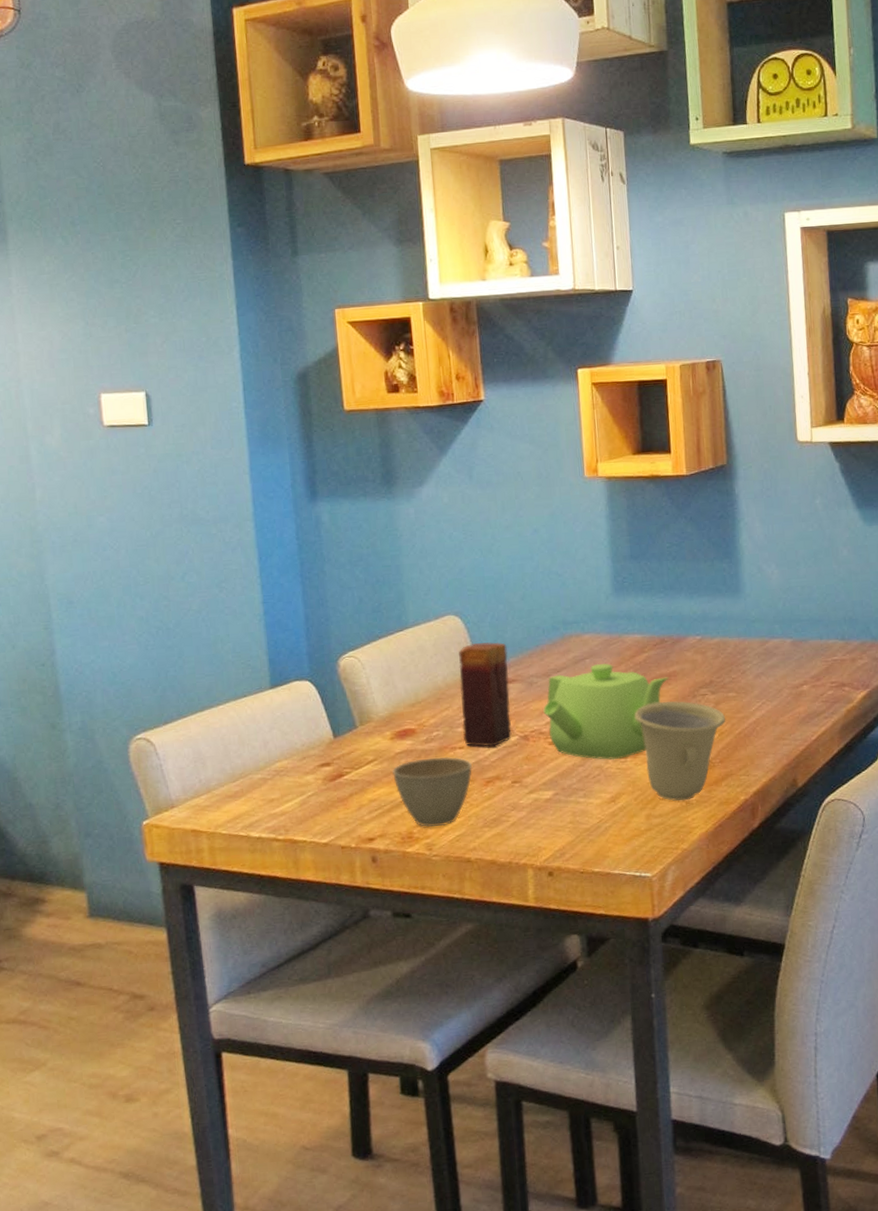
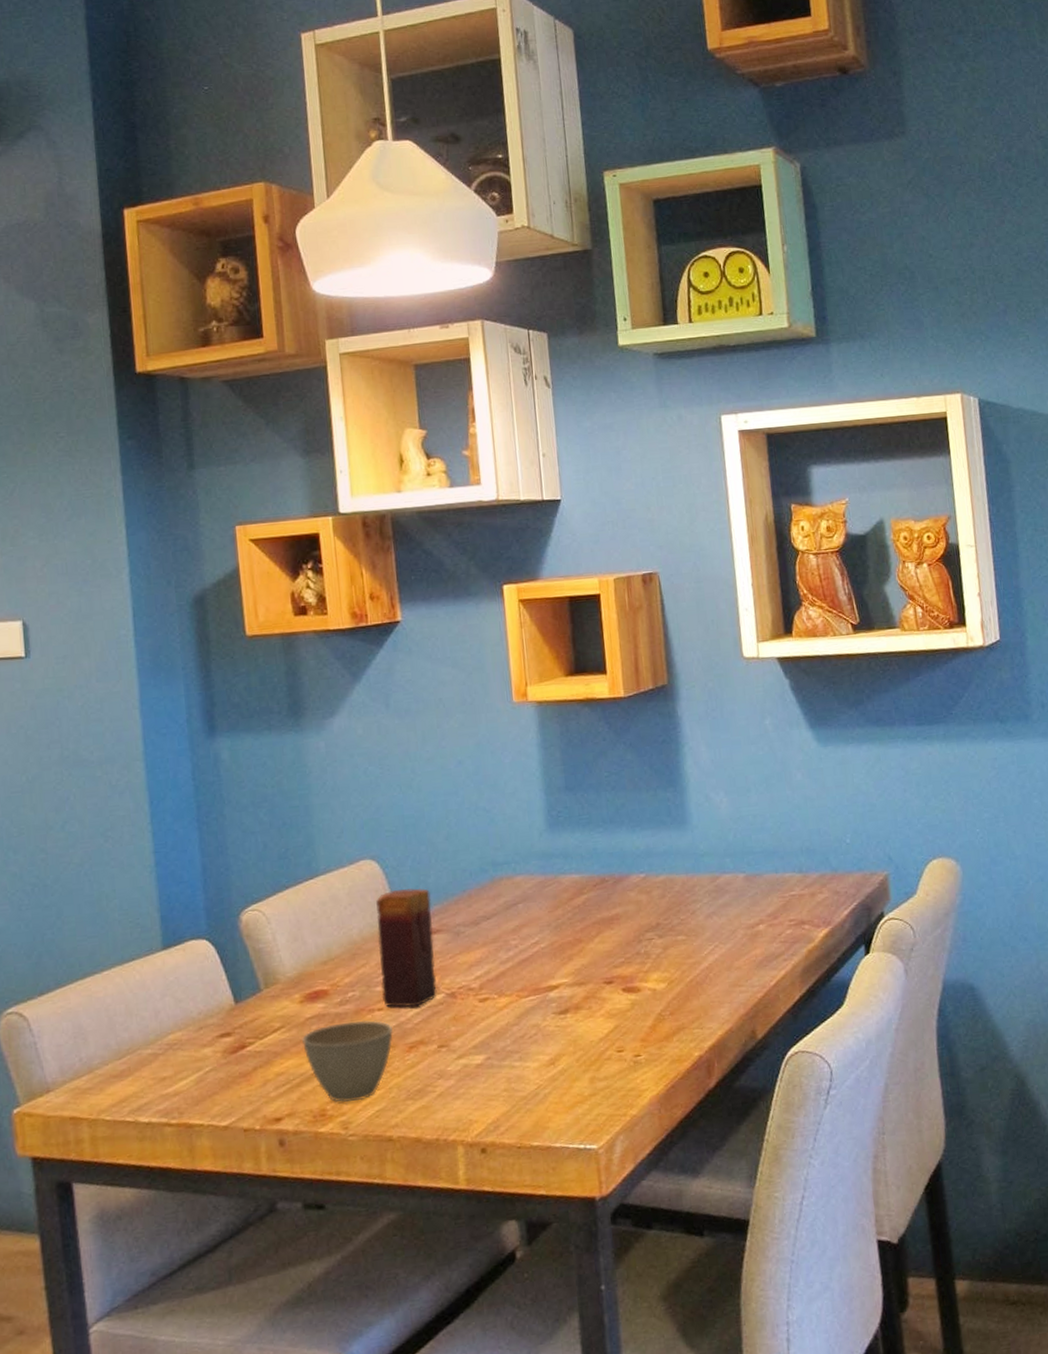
teapot: present [543,663,669,760] -> none [472,907,611,1017]
cup: present [634,701,726,801] -> none [574,947,676,1061]

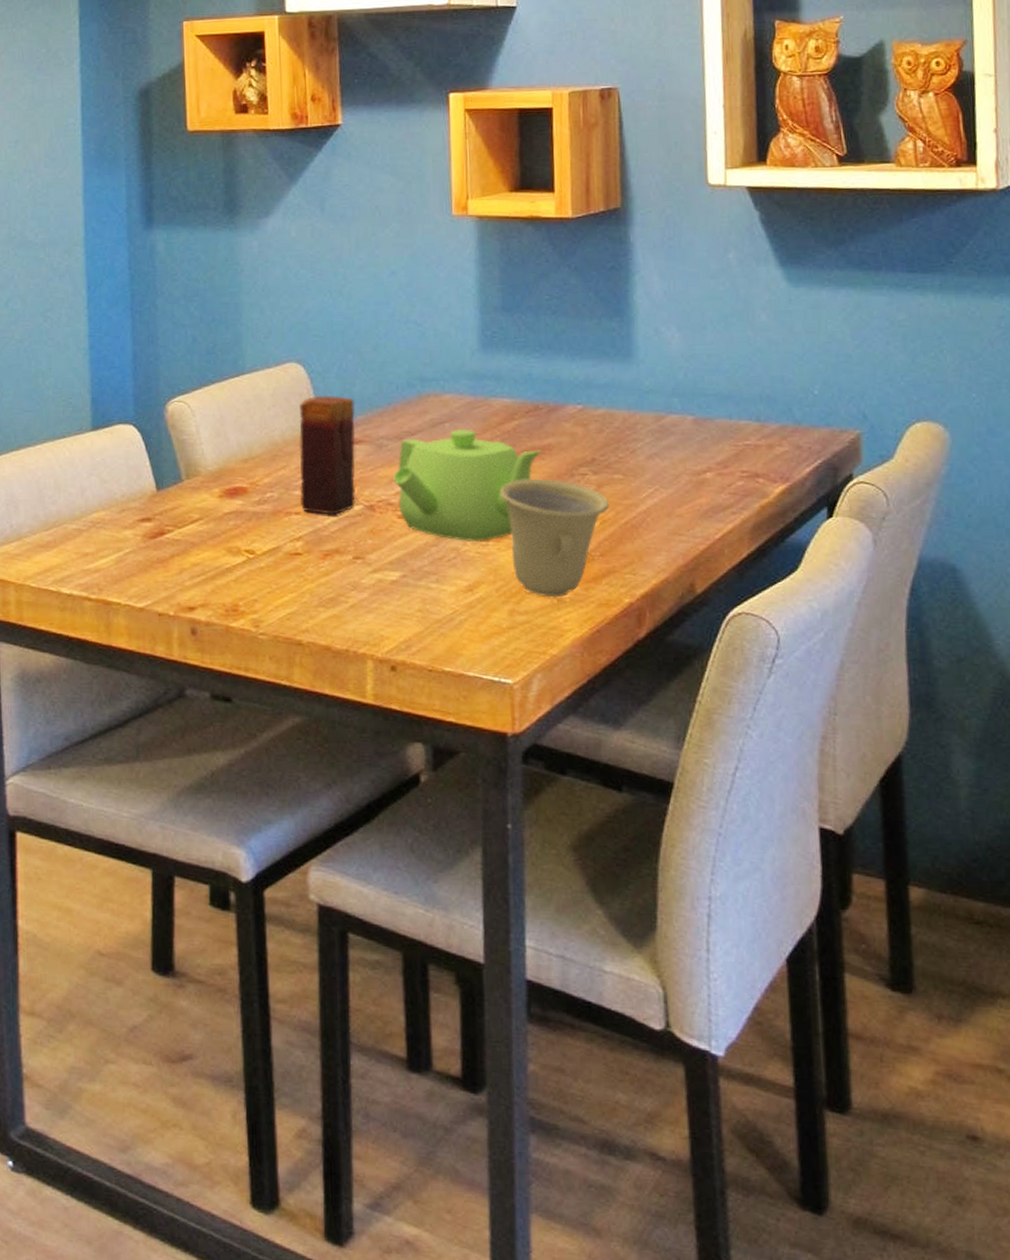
cup: present [302,1020,394,1102] -> none [219,522,310,601]
teapot: none [472,907,611,1017] -> present [393,428,543,543]
cup: none [574,947,676,1061] -> present [499,478,610,598]

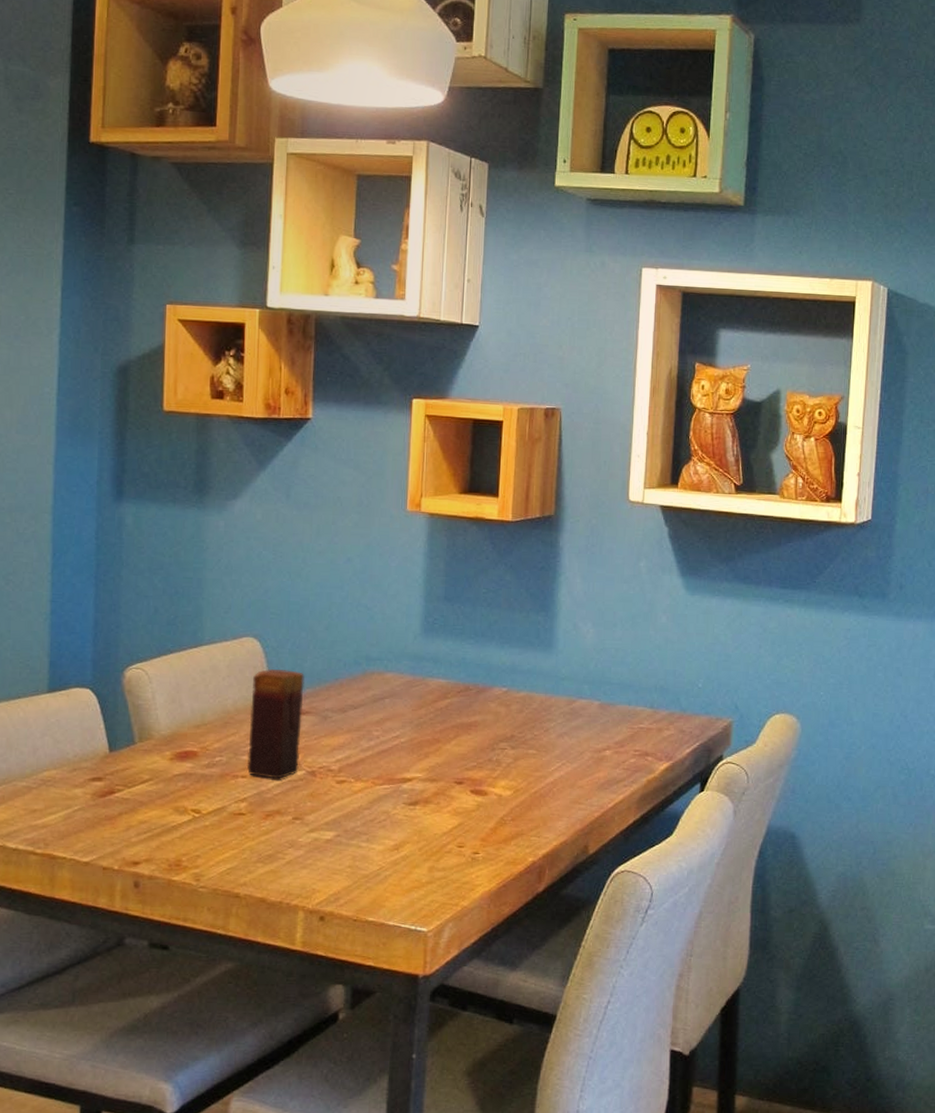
teapot: present [393,428,543,543] -> none [335,704,470,807]
cup: present [499,478,610,598] -> none [429,751,523,856]

